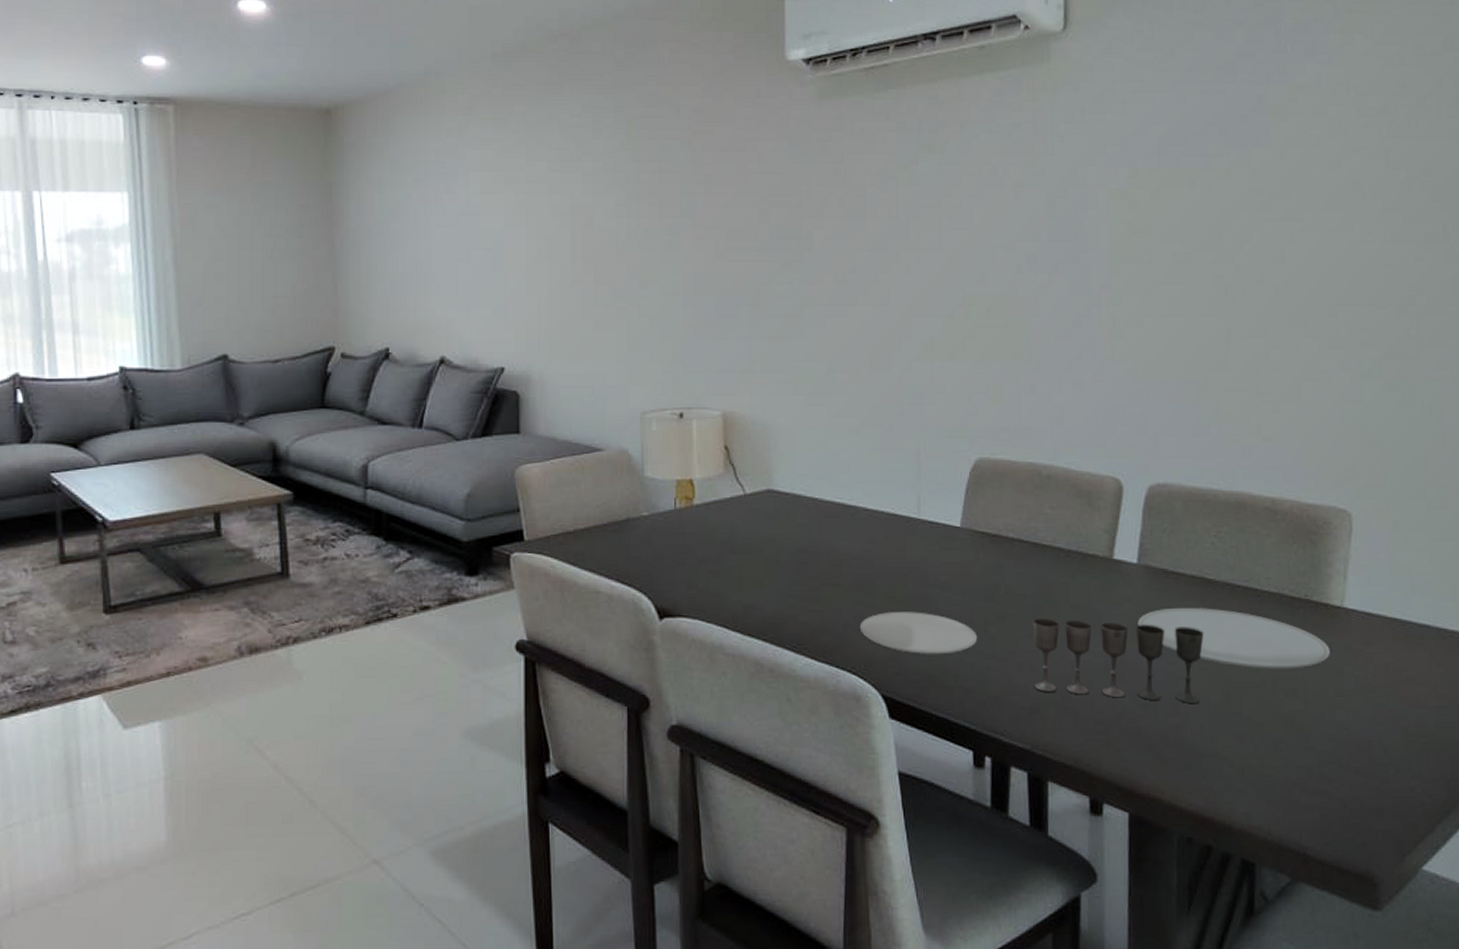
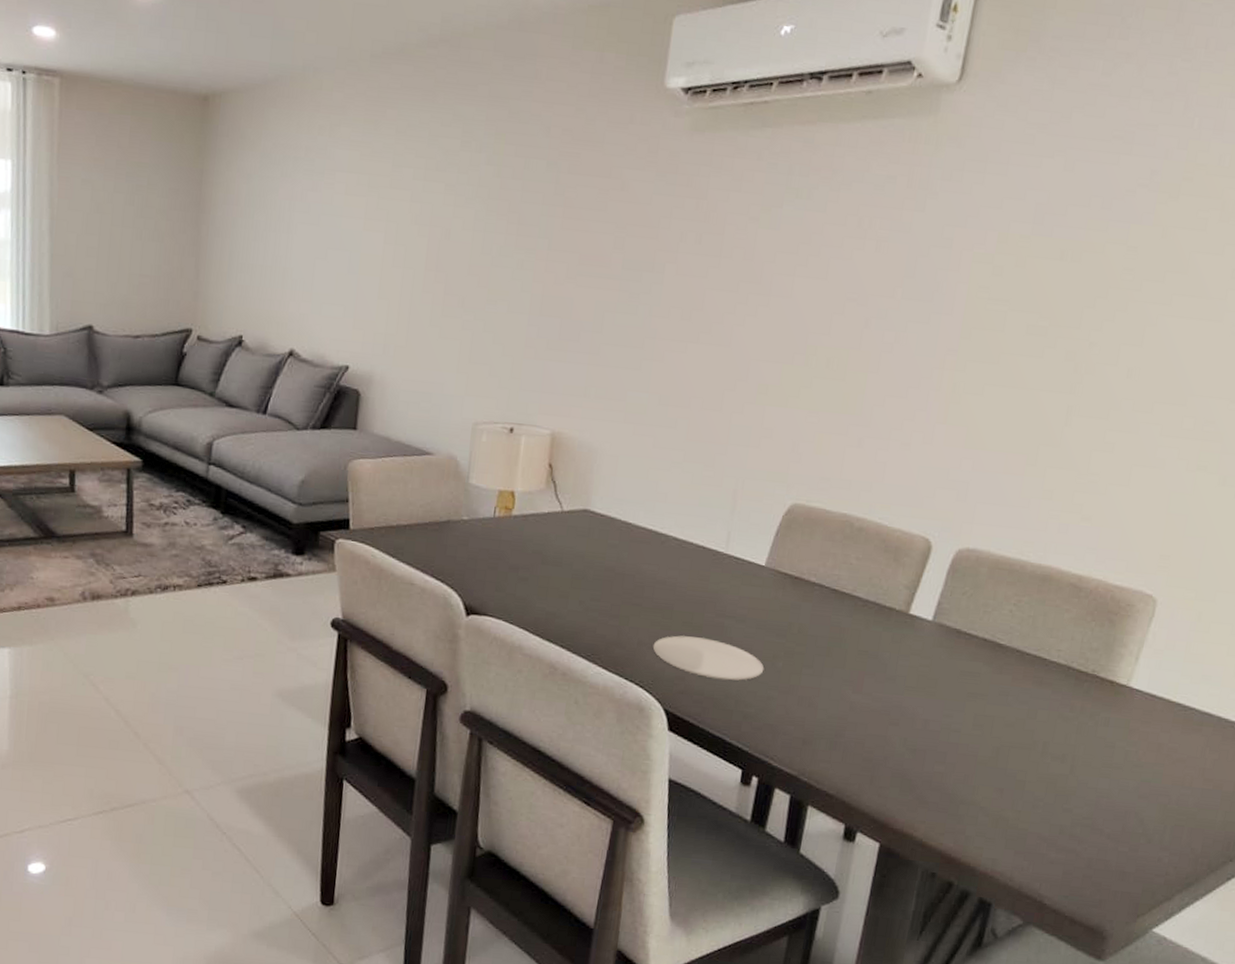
wine glass: present [1032,617,1204,703] -> none [811,658,985,755]
plate: present [1137,607,1330,670] -> none [921,665,1107,737]

